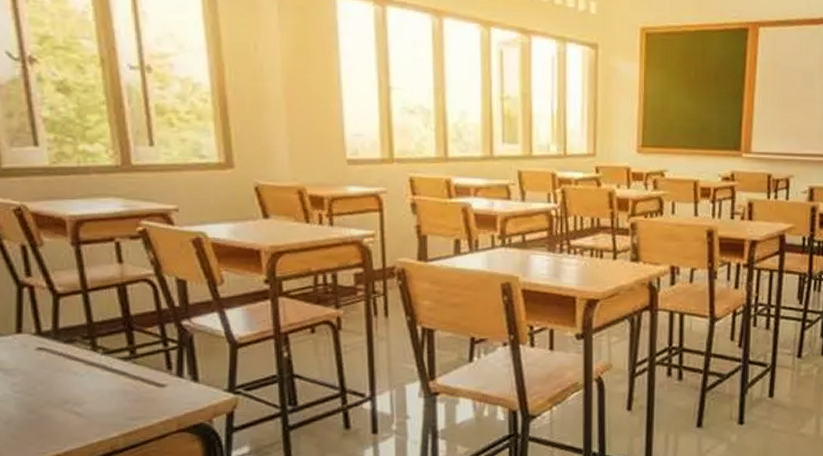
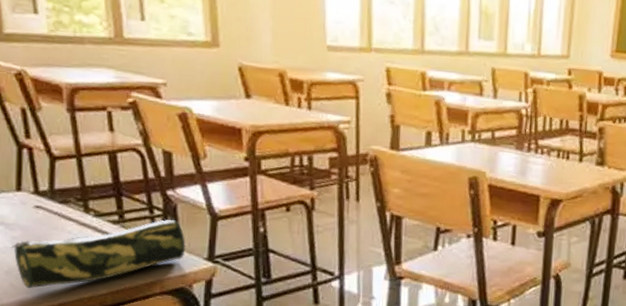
pencil case: none [10,350,204,439] -> present [11,219,186,289]

